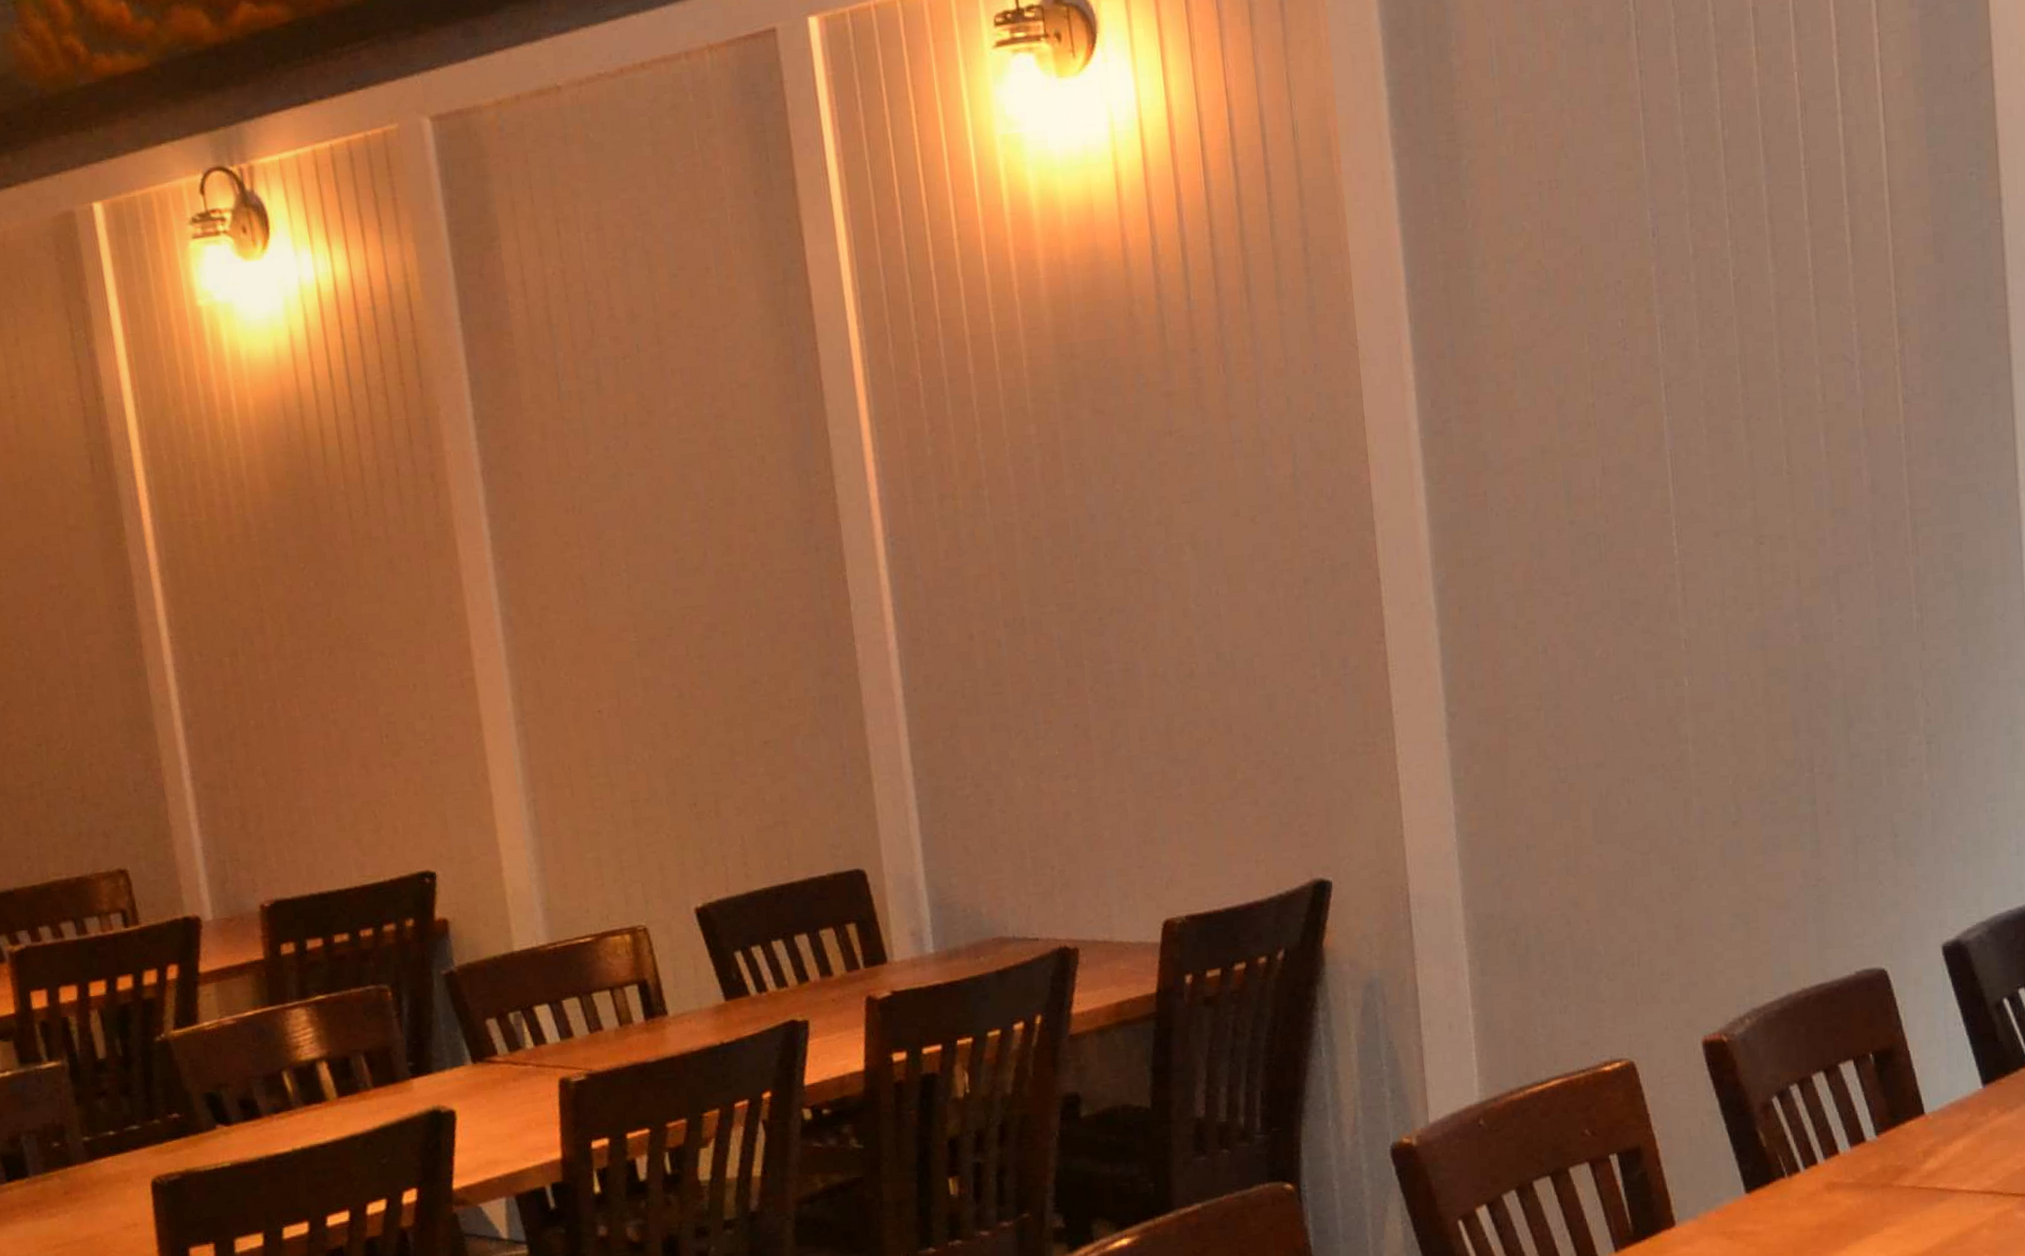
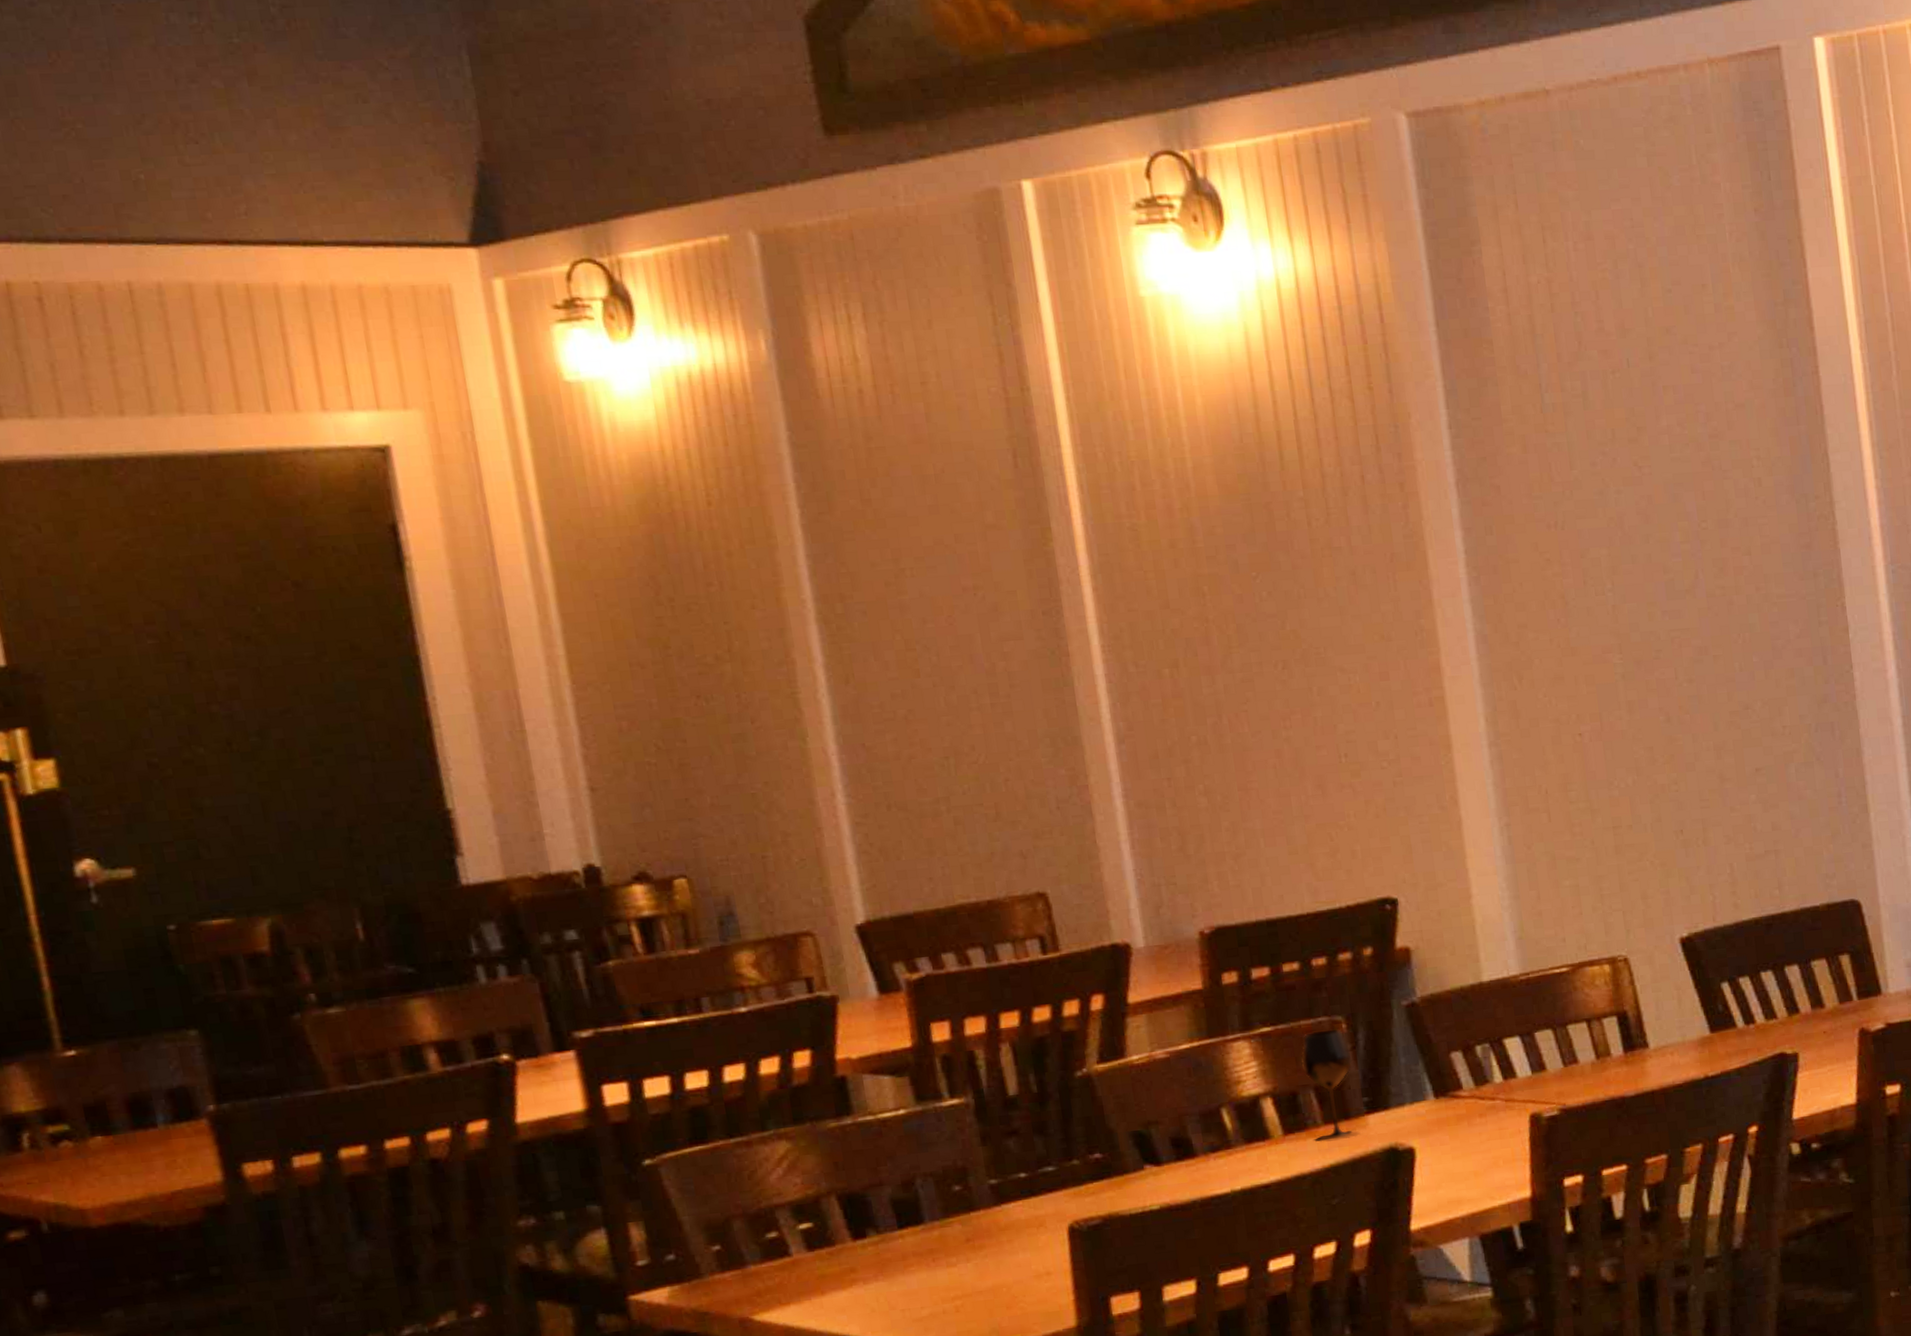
wineglass: none [352,997,406,1105] -> present [1301,1029,1361,1142]

